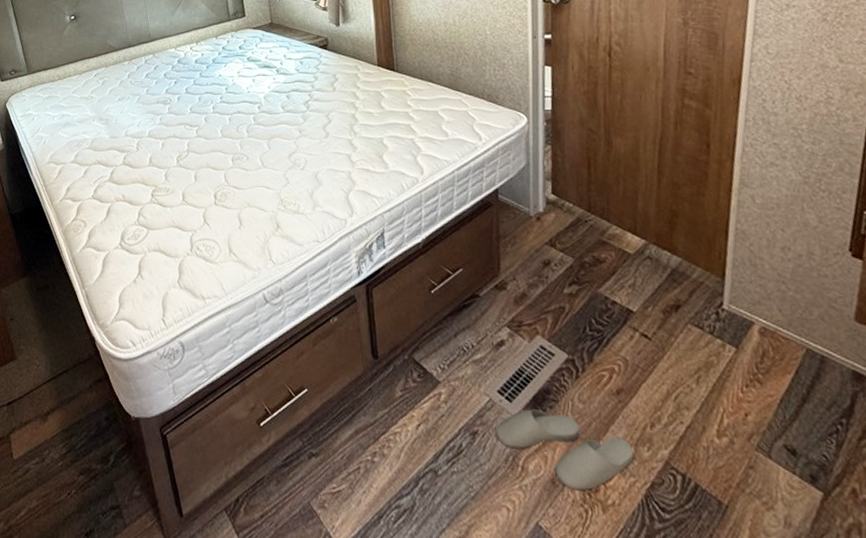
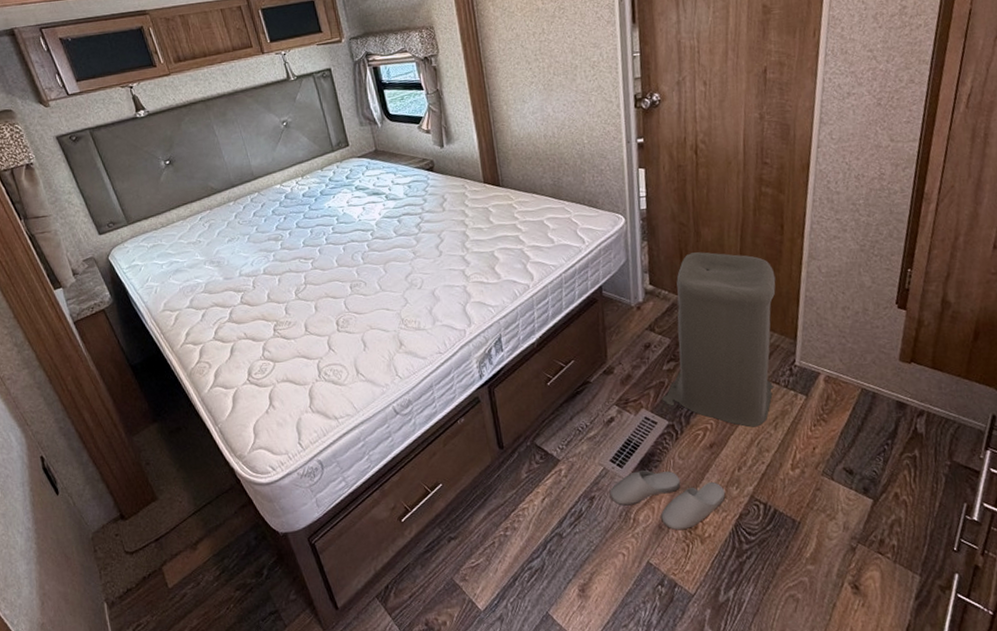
laundry basket: none [561,164,700,377] -> present [662,252,776,427]

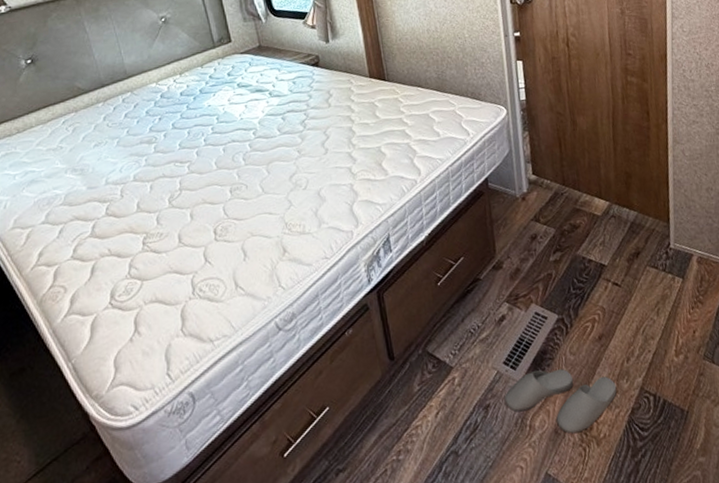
laundry basket: present [662,252,776,427] -> none [550,140,654,315]

